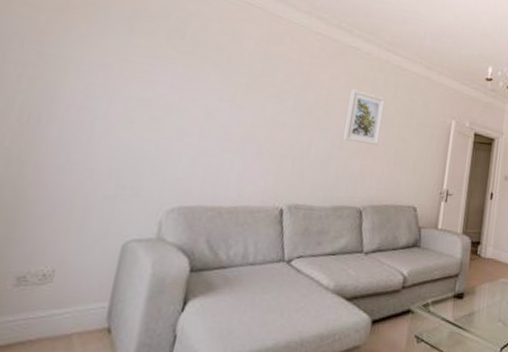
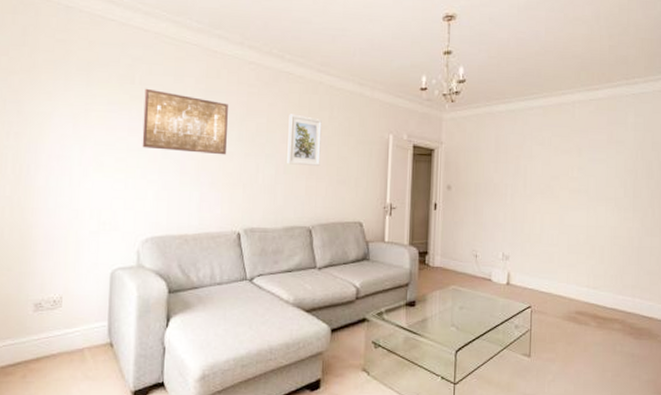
wall art: none [183,45,287,125] -> present [142,88,228,155]

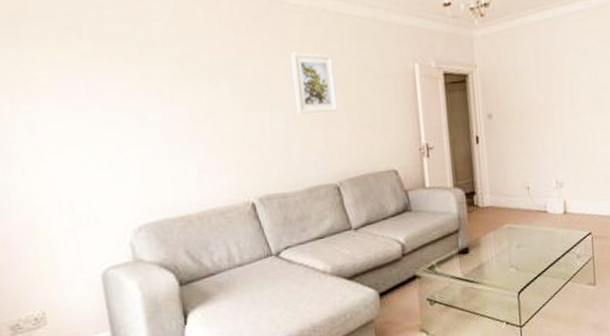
wall art: present [142,88,228,155] -> none [98,41,220,117]

